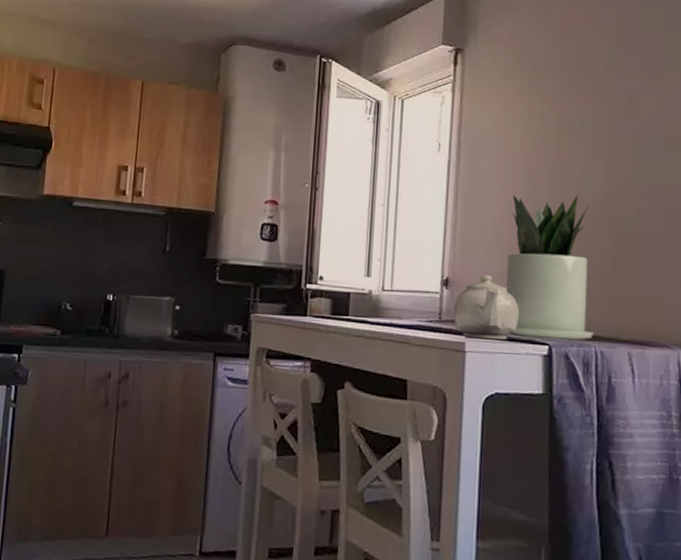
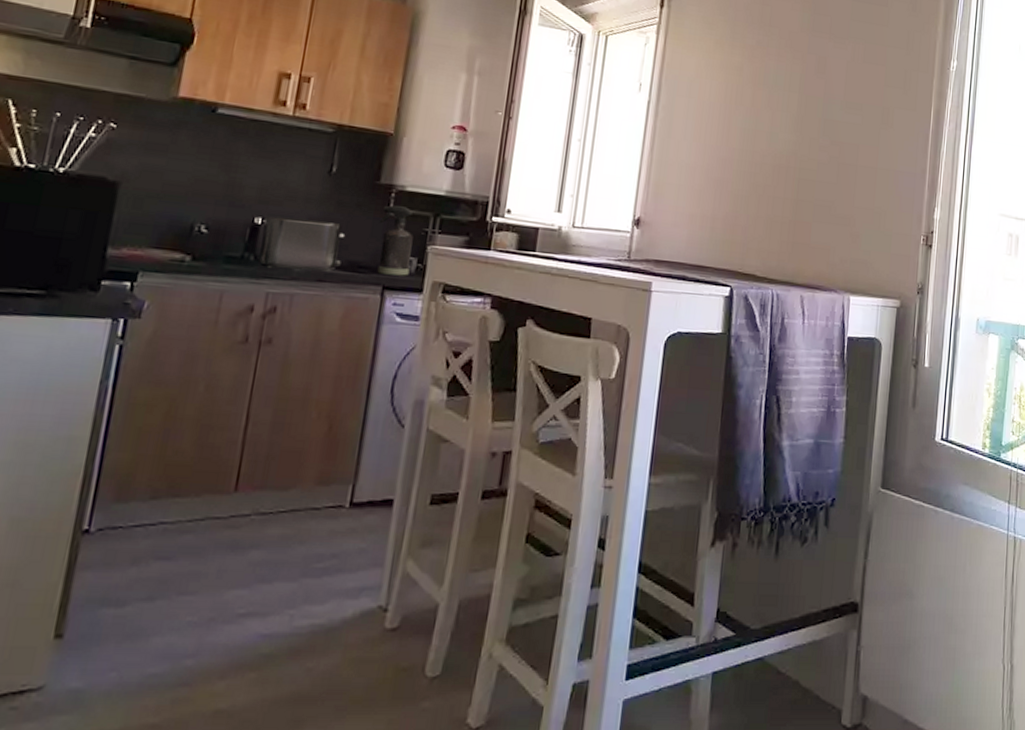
spray bottle: none [207,277,238,343] -> present [377,205,414,276]
teapot: present [453,275,519,340] -> none [642,216,706,281]
planter: present [506,194,595,341] -> none [694,140,777,283]

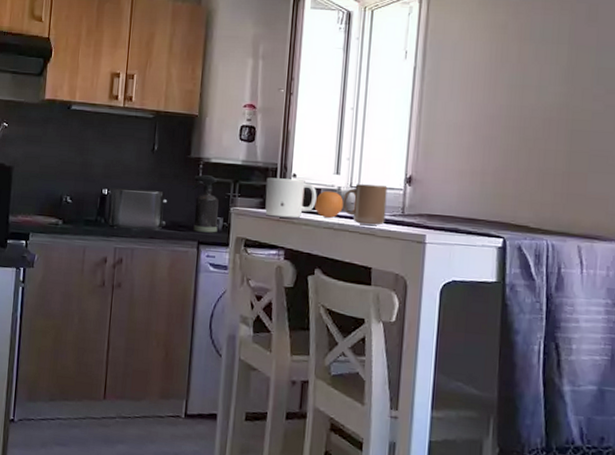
mug: none [470,212,534,262] -> present [265,177,317,219]
fruit: none [530,230,564,262] -> present [314,190,344,219]
cup: none [563,224,614,271] -> present [343,184,388,226]

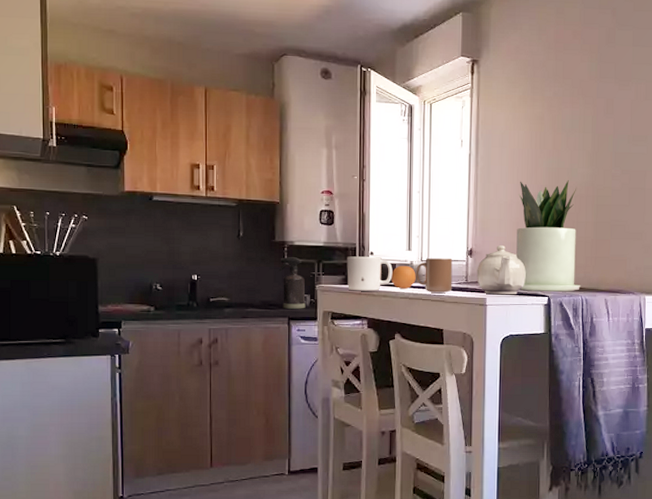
toaster: present [106,188,167,231] -> none [199,273,257,311]
teapot: none [415,173,477,233] -> present [476,245,526,295]
planter: none [465,99,547,234] -> present [516,180,581,292]

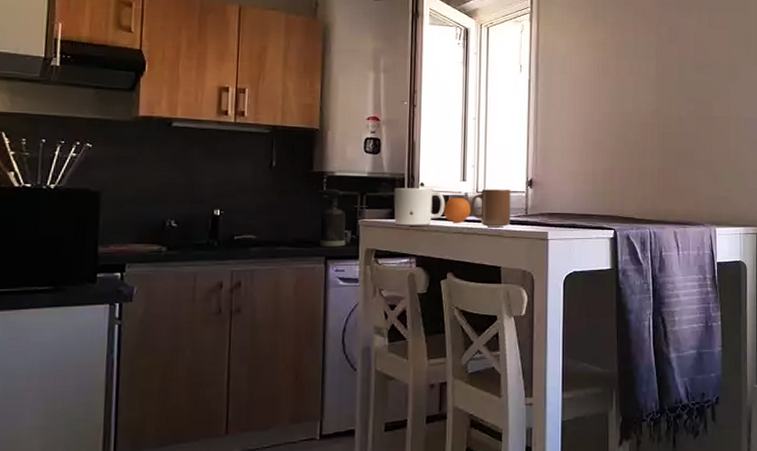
teapot: present [476,245,526,295] -> none [537,175,590,228]
planter: present [516,180,581,292] -> none [580,107,649,224]

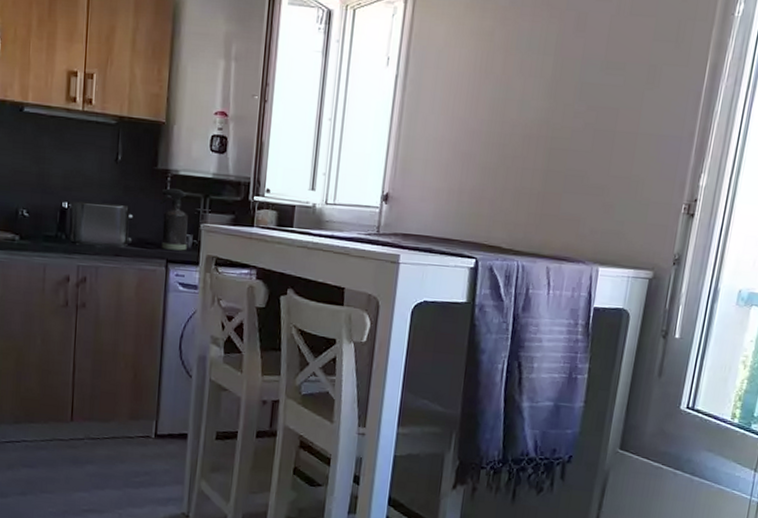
toaster: none [220,207,289,250] -> present [68,201,132,248]
mug: present [393,188,445,226] -> none [237,192,291,237]
fruit: present [443,197,471,224] -> none [288,207,318,237]
cup: present [471,189,511,227] -> none [317,201,364,245]

